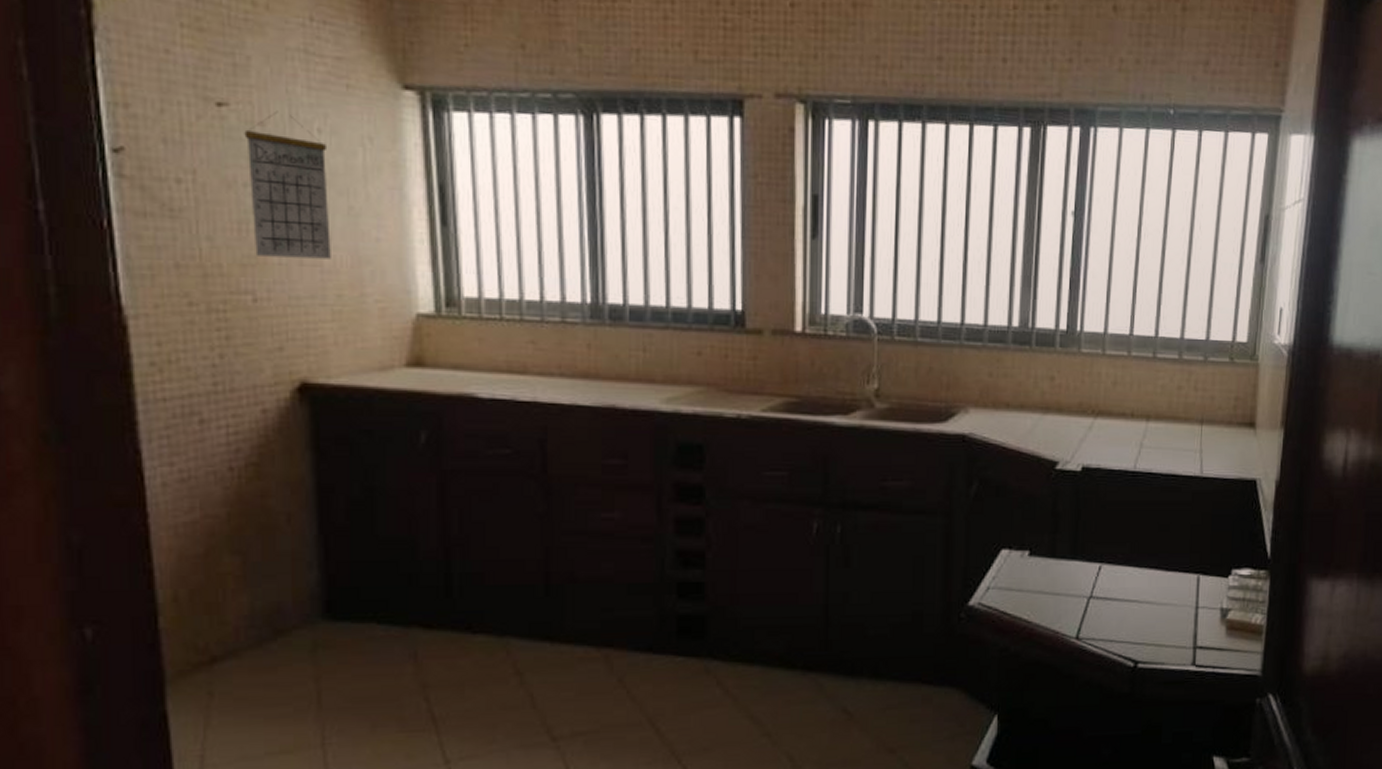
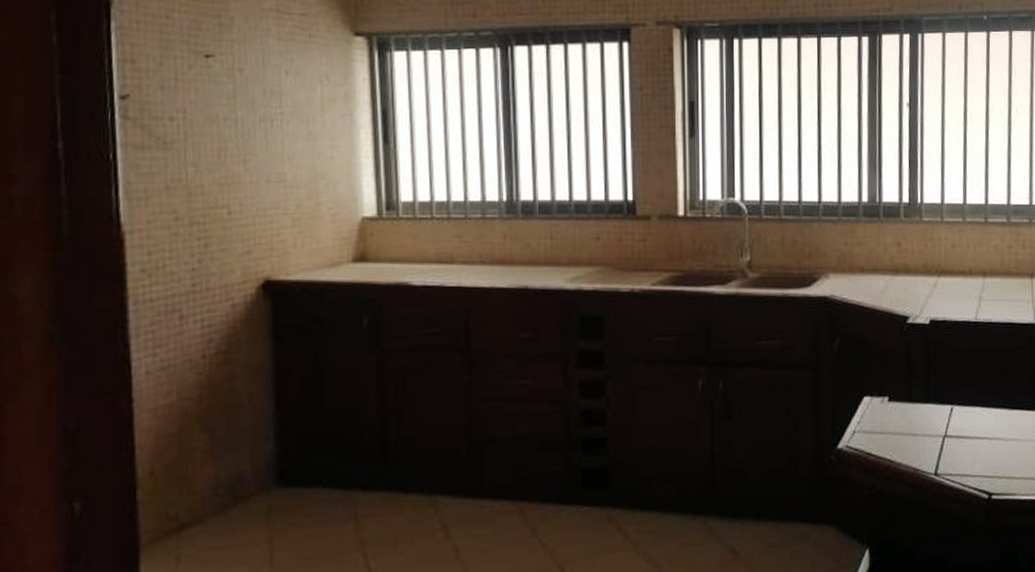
calendar: present [244,110,331,259] -> none [226,58,293,176]

